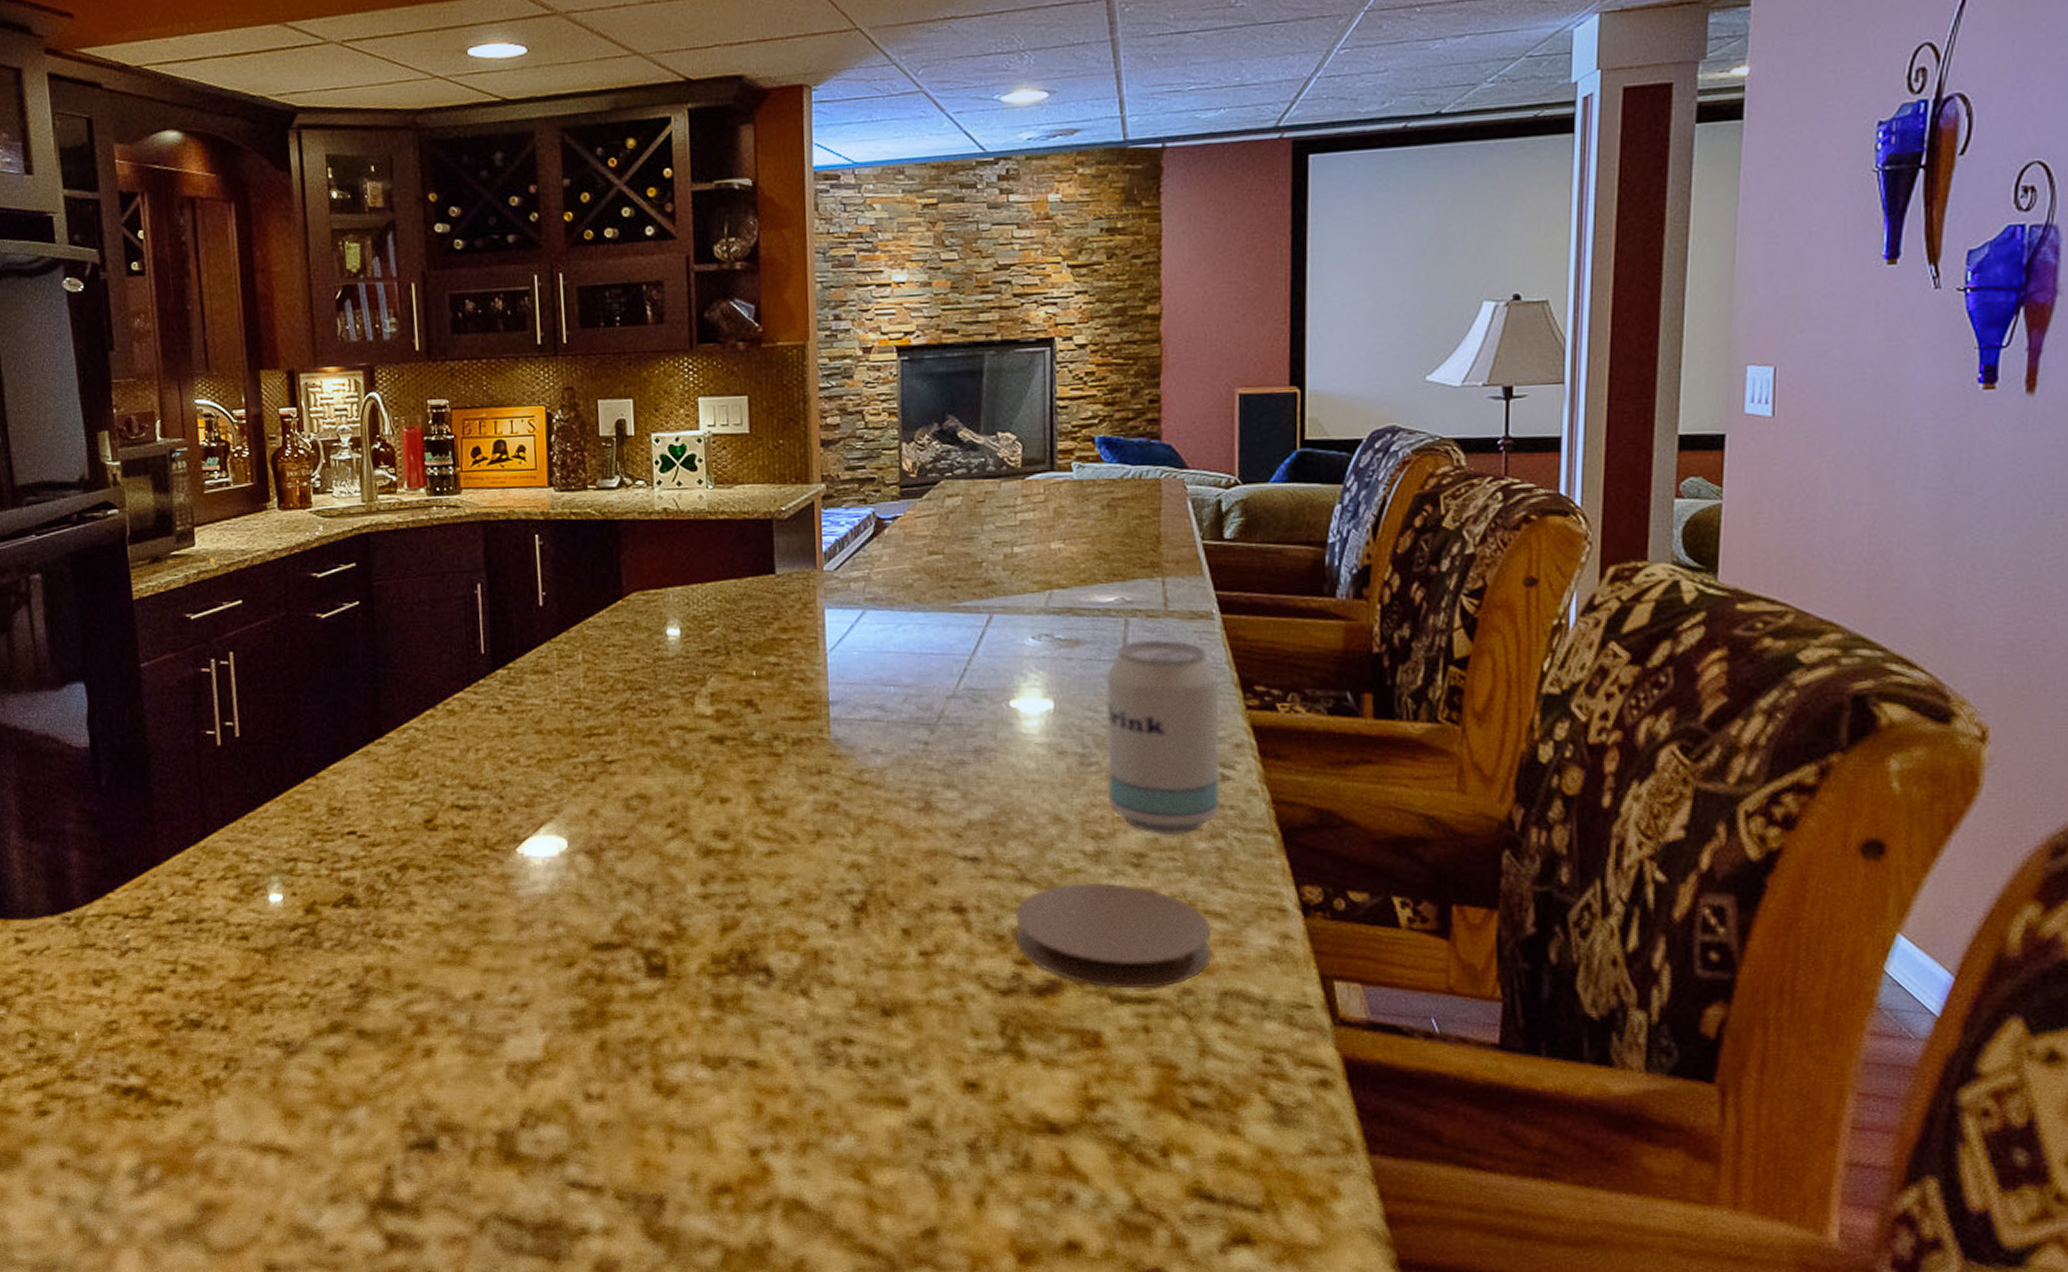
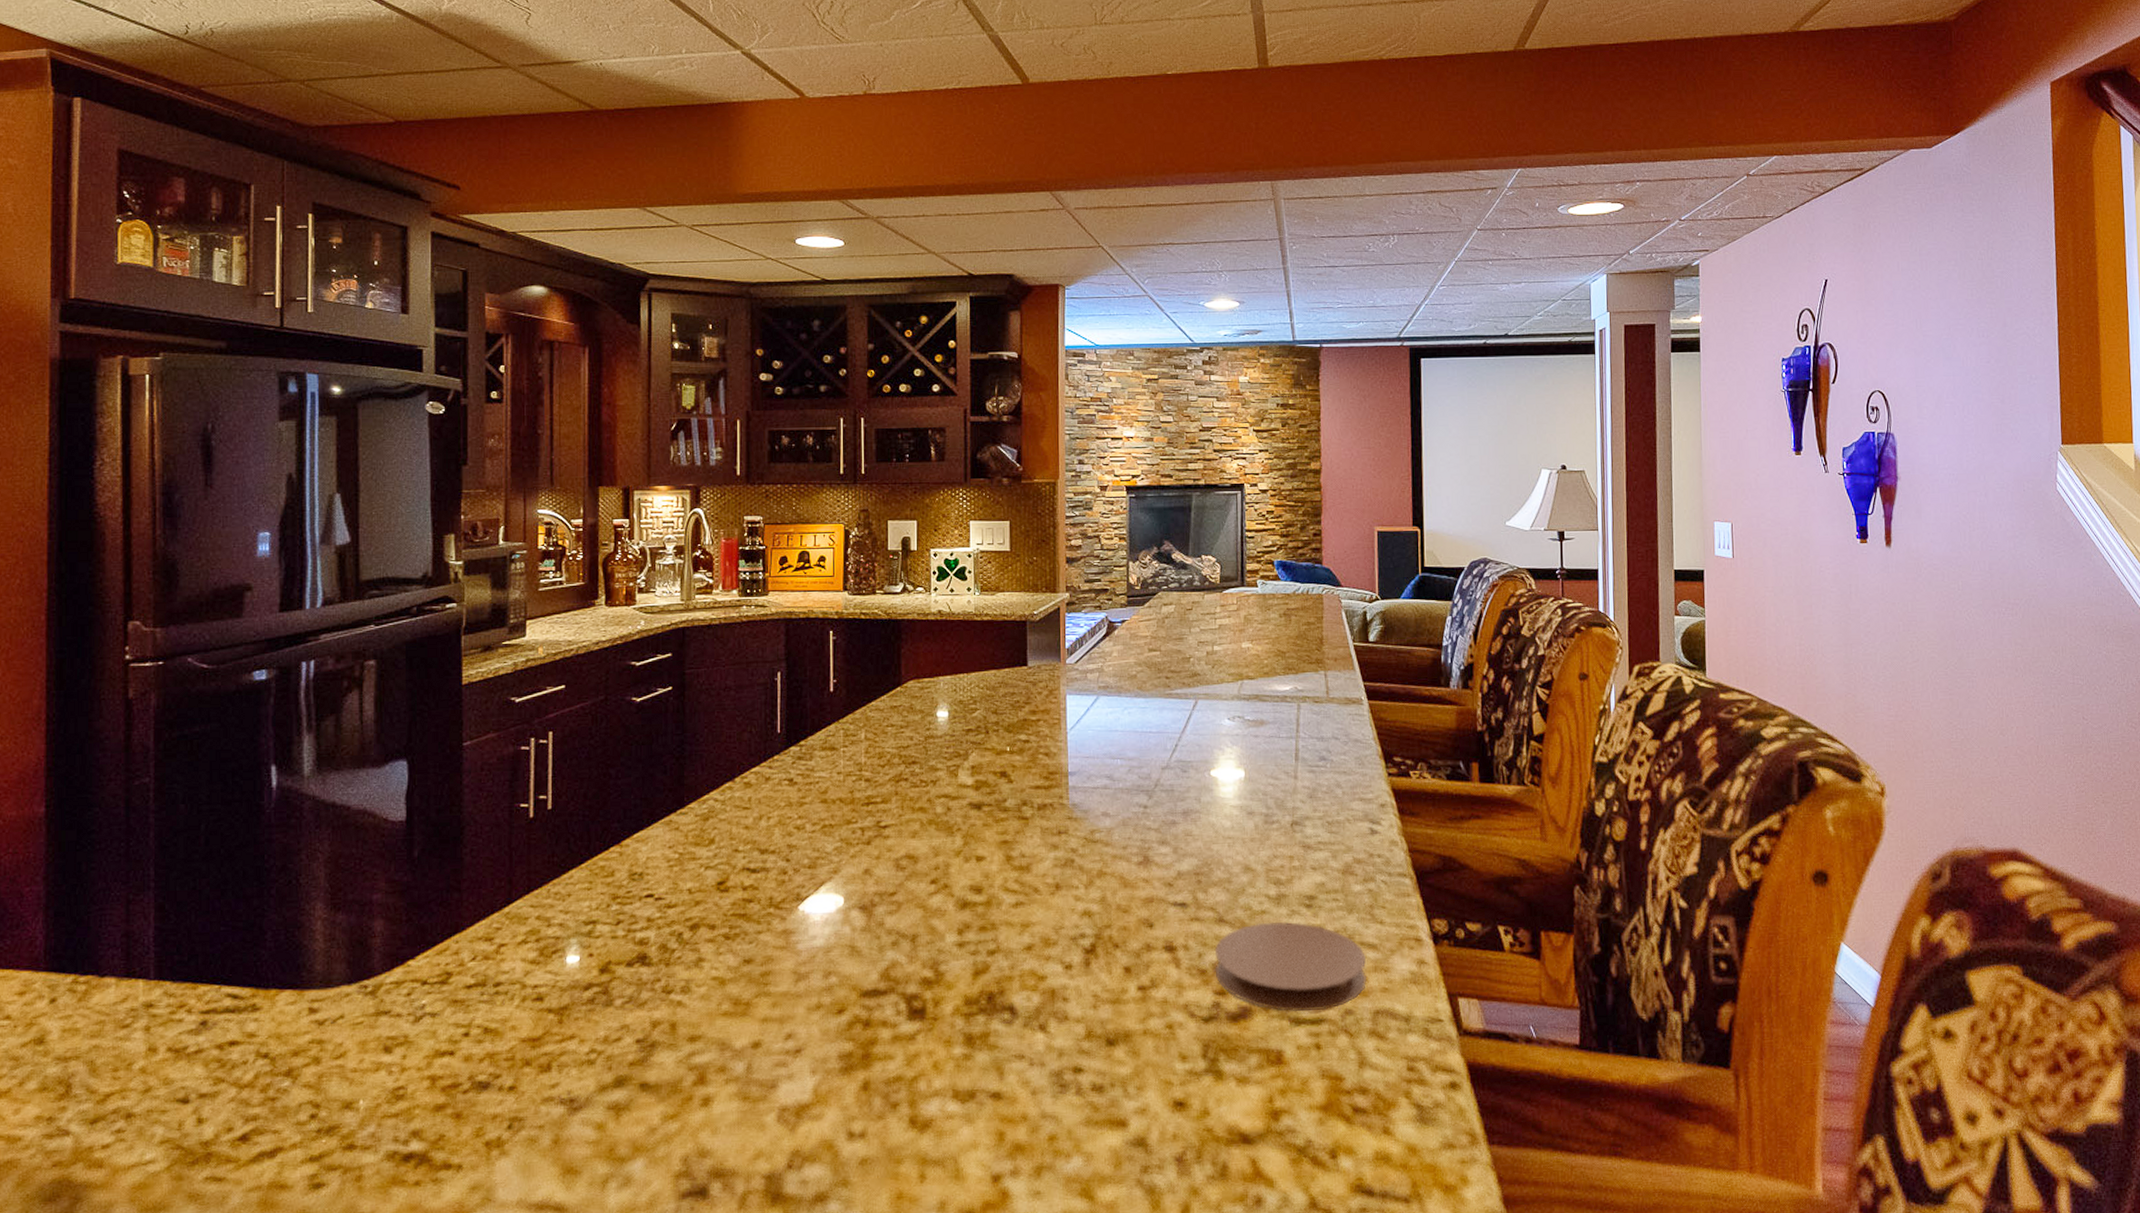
beverage can: present [1106,639,1220,836] -> none [1284,720,1370,881]

